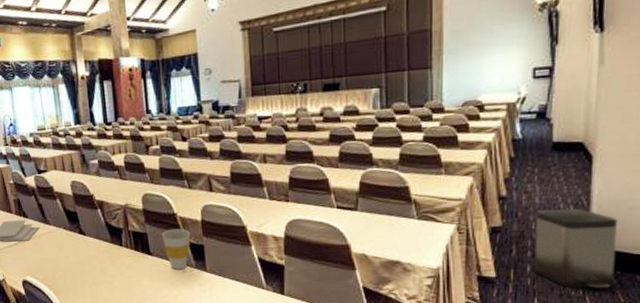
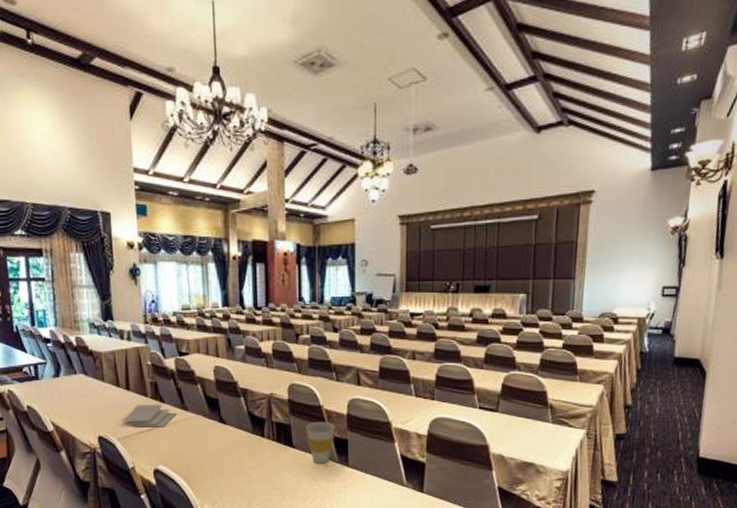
pedal bin: present [534,208,617,289] -> none [650,420,723,494]

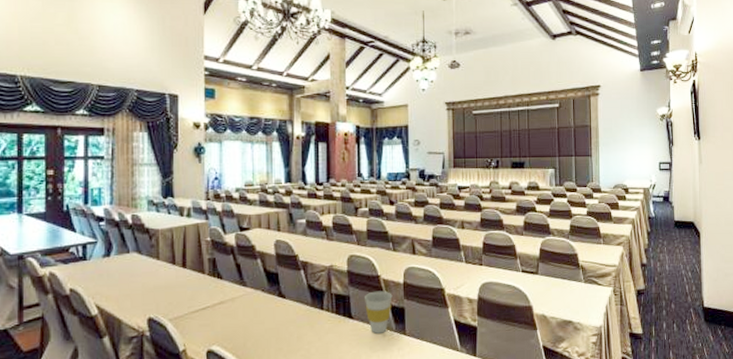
papers: present [121,405,178,427] -> none [175,281,236,307]

